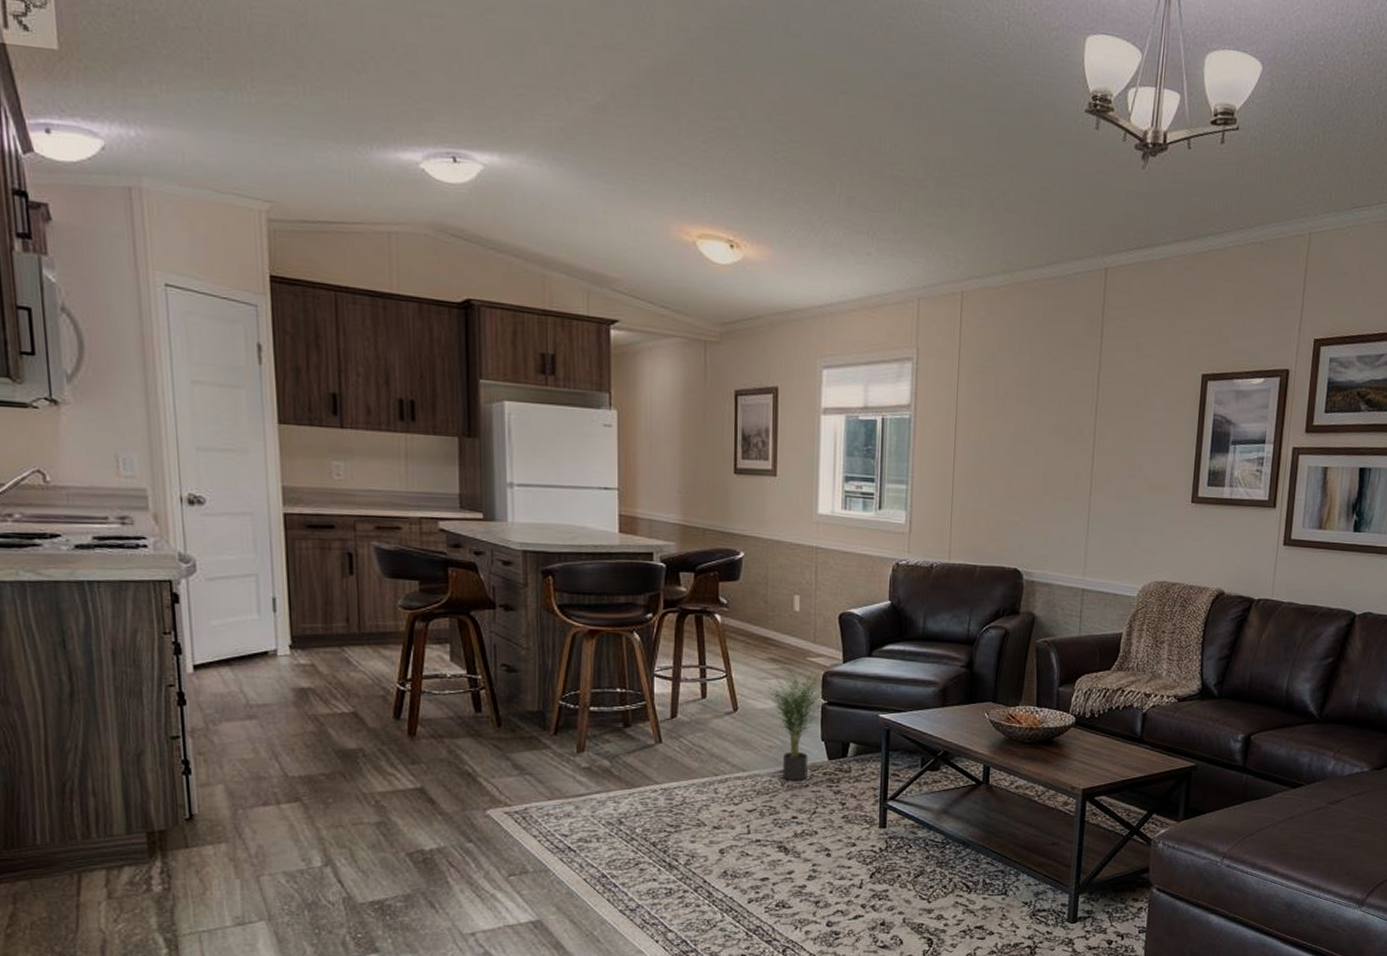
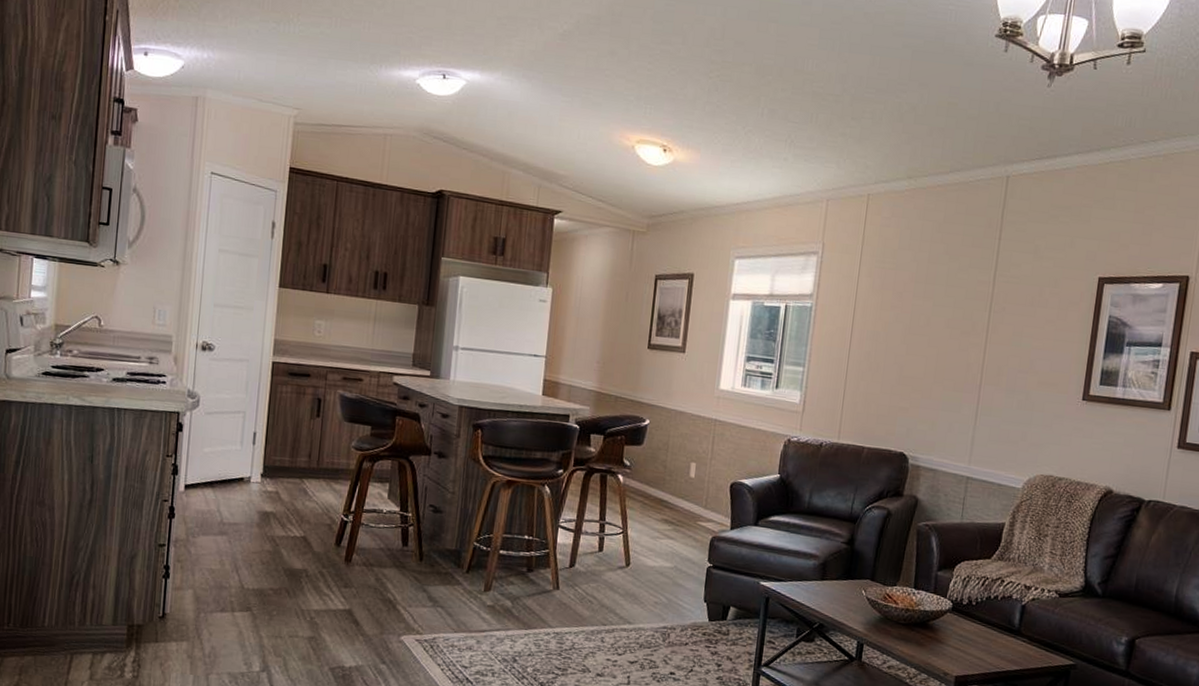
potted plant: present [767,668,827,781] -> none [657,530,712,639]

